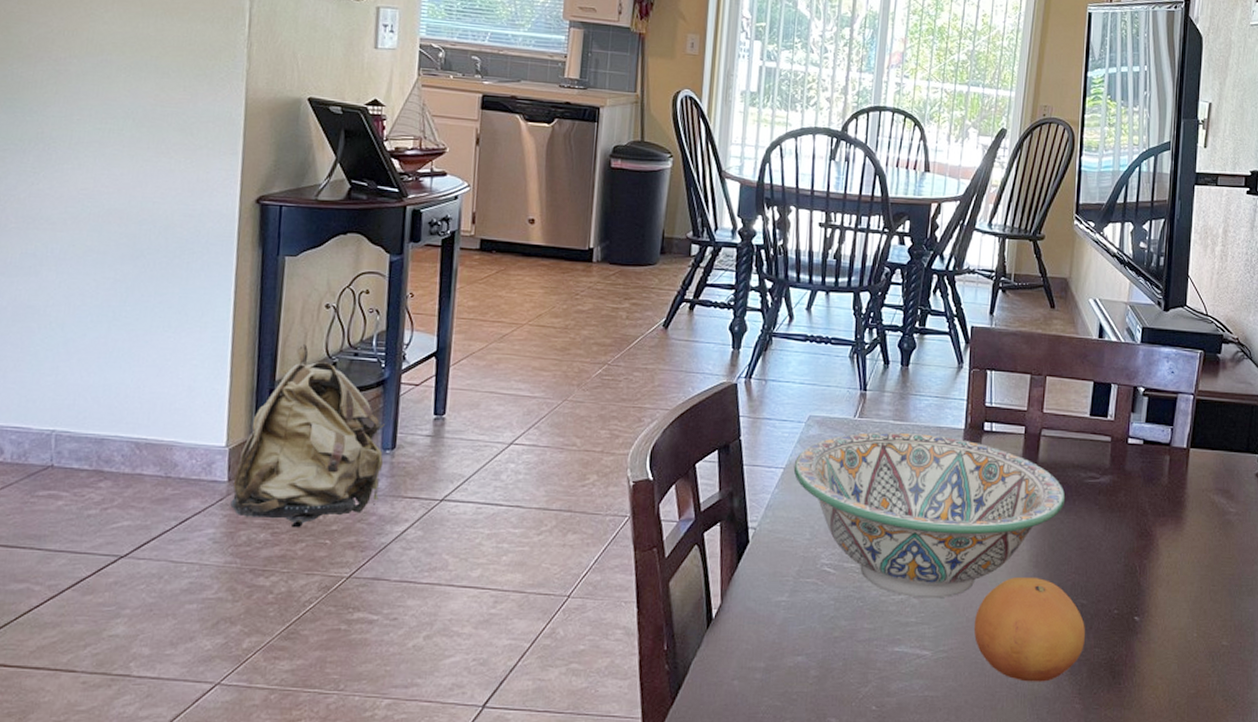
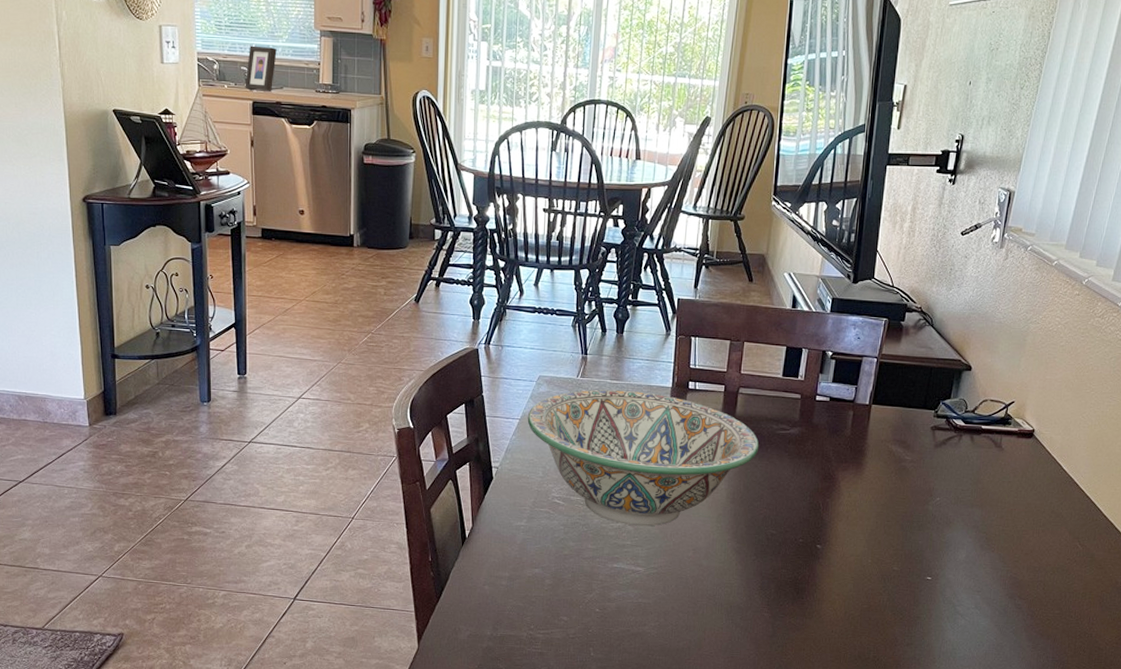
backpack: present [230,344,385,528] -> none [93,318,203,463]
picture frame: none [474,33,517,84] -> present [245,45,277,91]
fruit: present [973,577,1085,682] -> none [679,511,774,595]

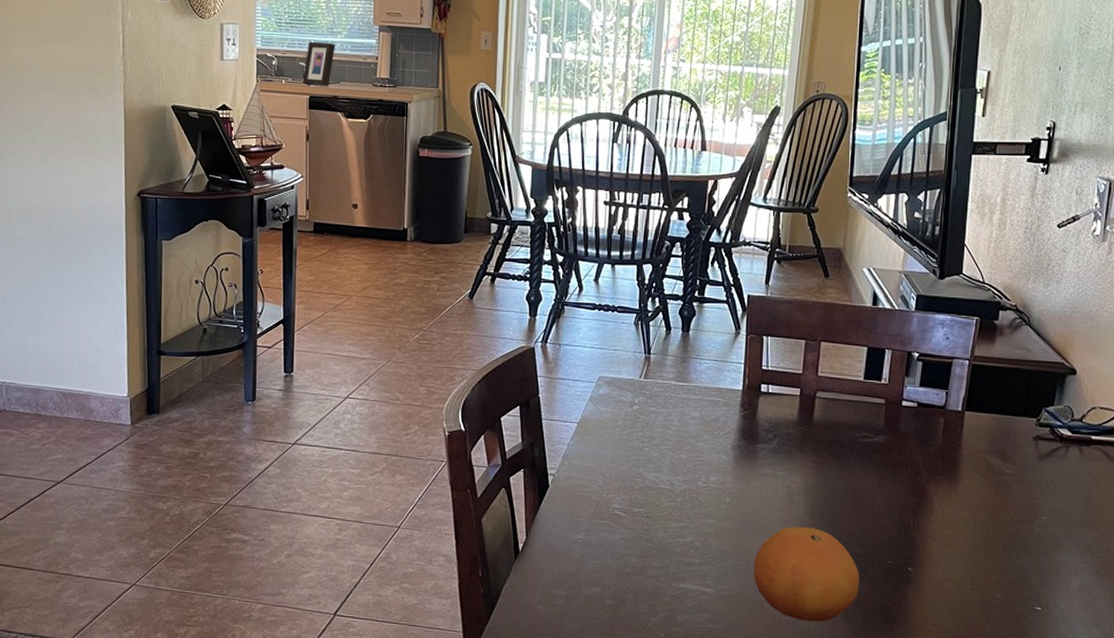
decorative bowl: present [527,389,760,527] -> none [586,391,840,543]
fruit: none [679,511,774,595] -> present [753,527,859,622]

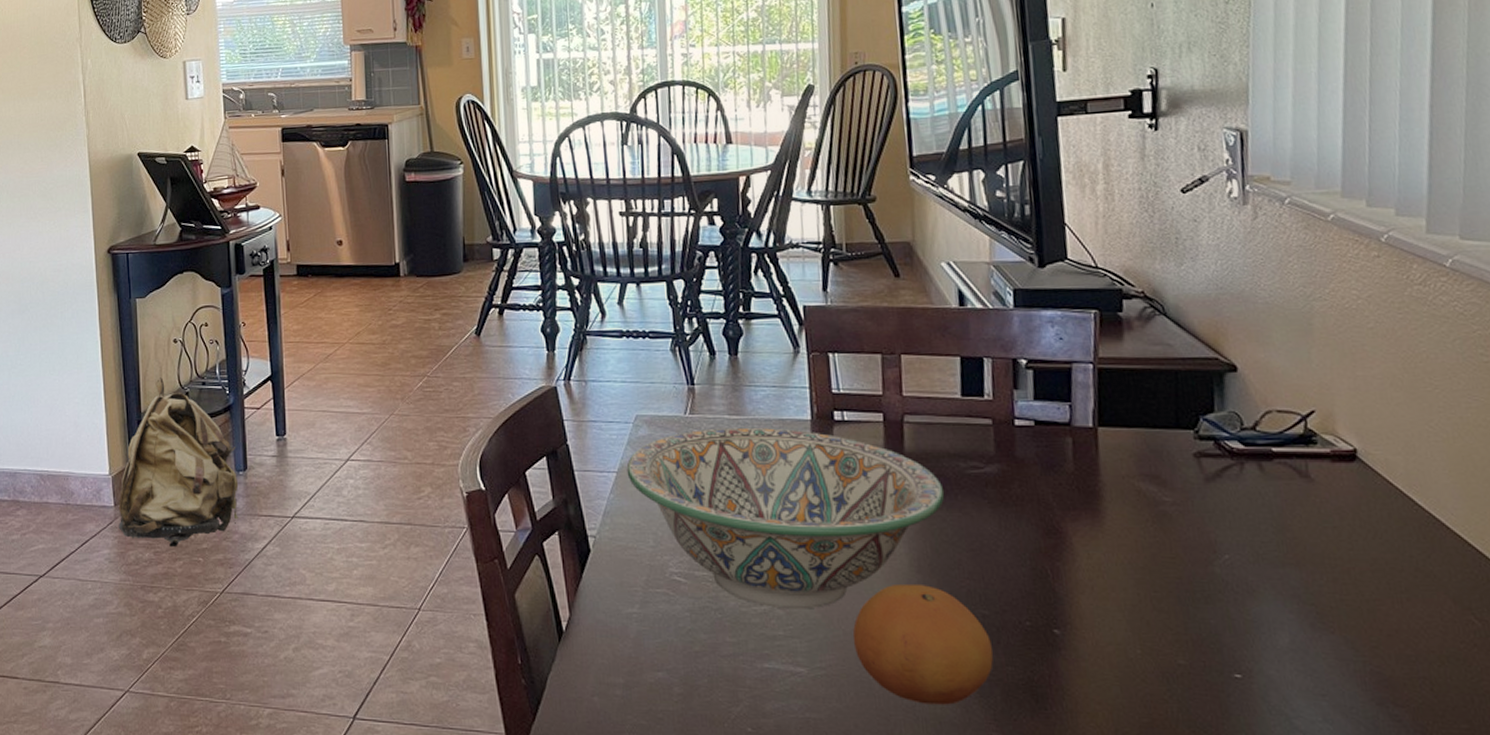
backpack: none [134,313,247,464] -> present [118,377,239,548]
picture frame: present [302,41,335,86] -> none [273,69,305,117]
decorative bowl: none [586,391,840,543] -> present [626,427,945,609]

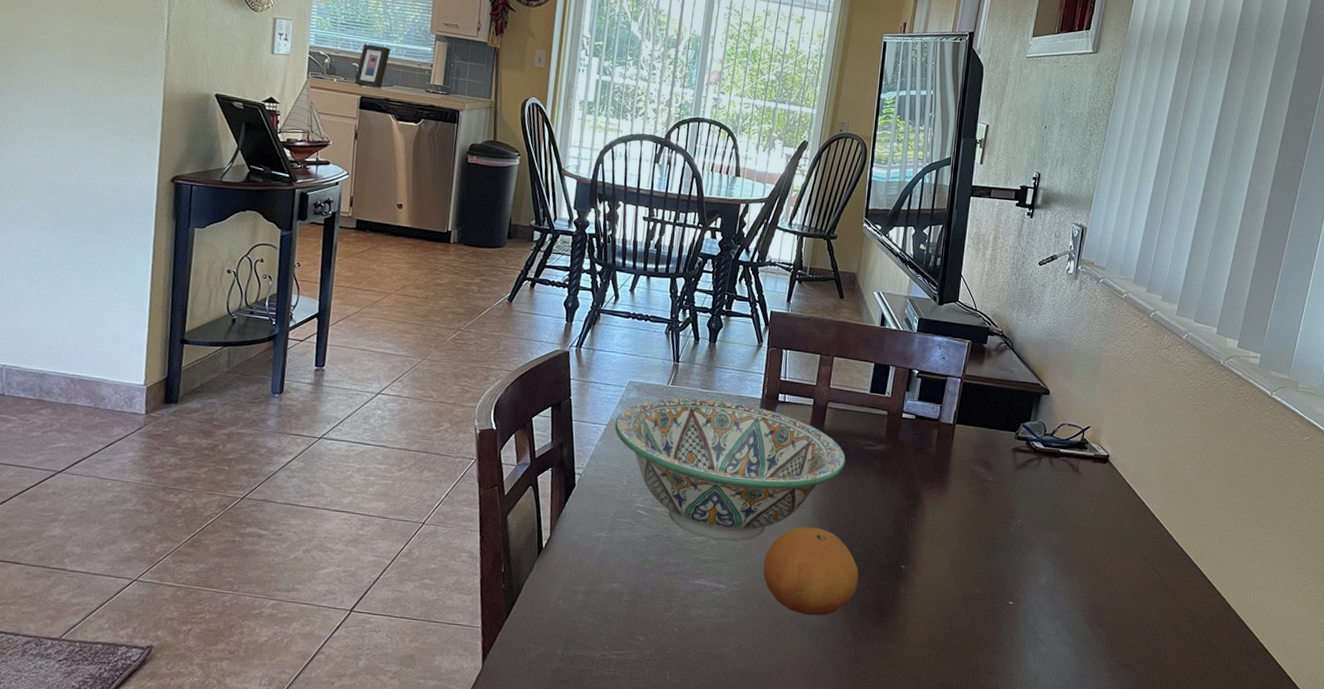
backpack: present [118,377,239,548] -> none [147,302,274,456]
picture frame: none [273,69,305,117] -> present [354,43,391,88]

